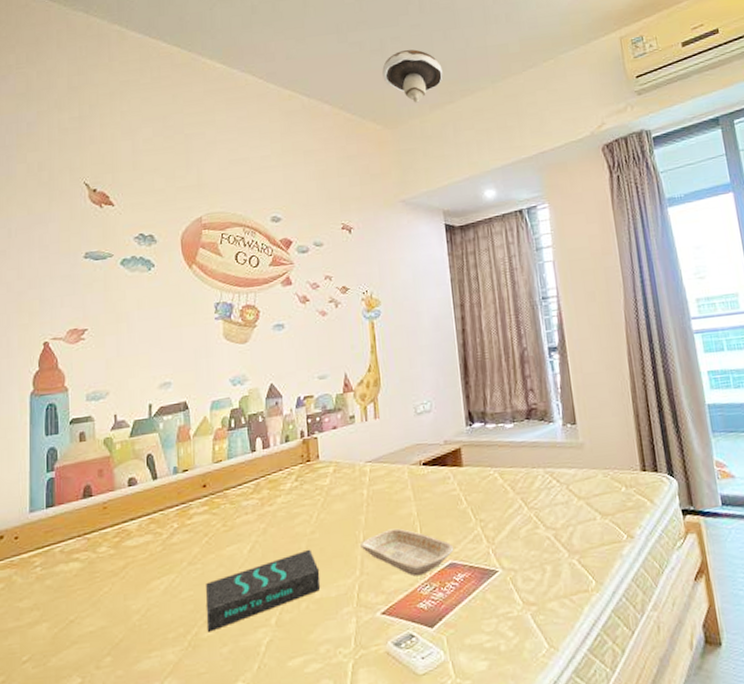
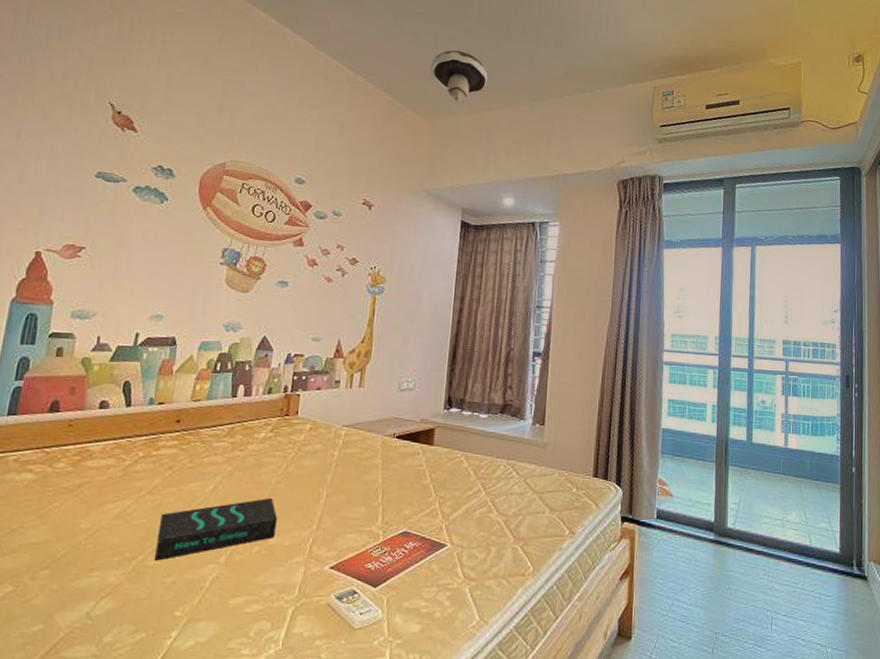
tray: present [359,528,454,577] -> none [321,491,411,539]

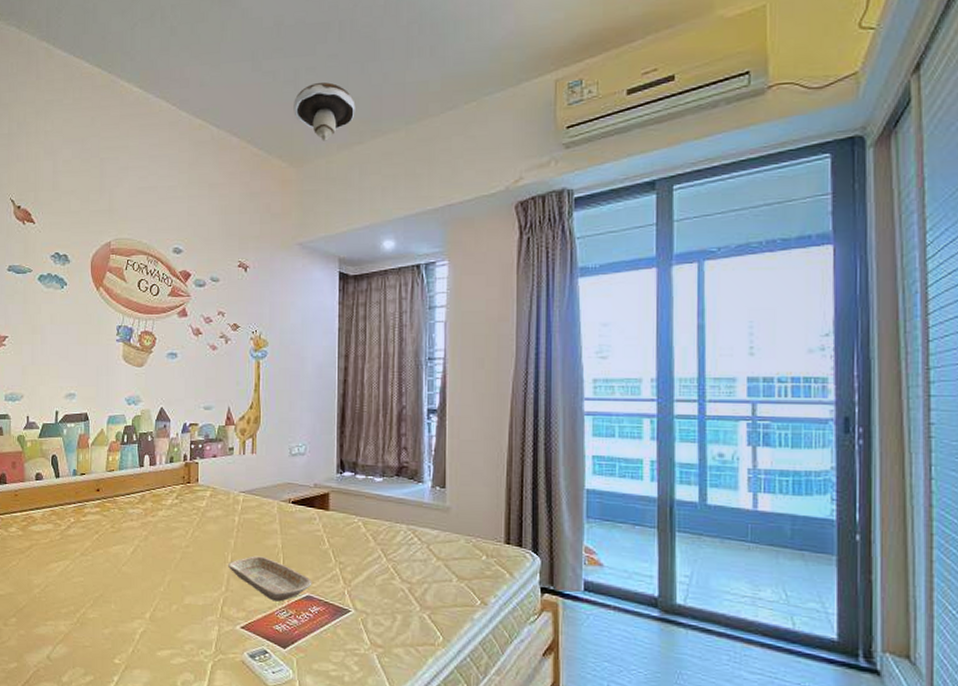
book: present [154,497,278,561] -> none [92,560,191,614]
tray: none [321,491,411,539] -> present [227,556,312,602]

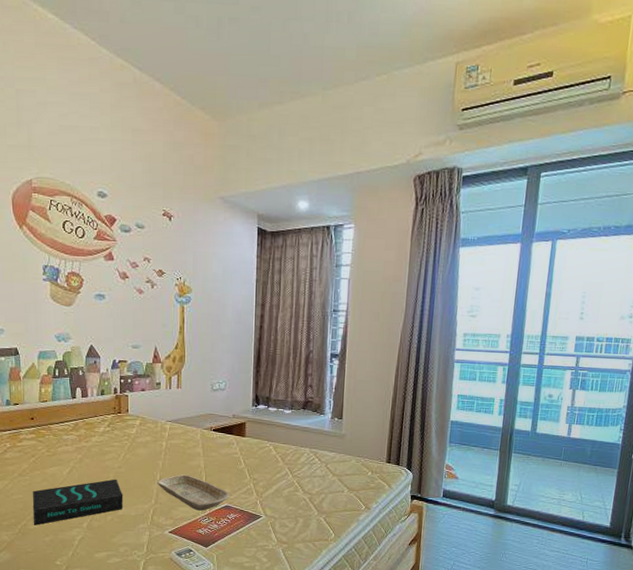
book: none [92,560,191,614] -> present [33,479,123,525]
mushroom: present [293,82,356,141] -> none [216,35,277,98]

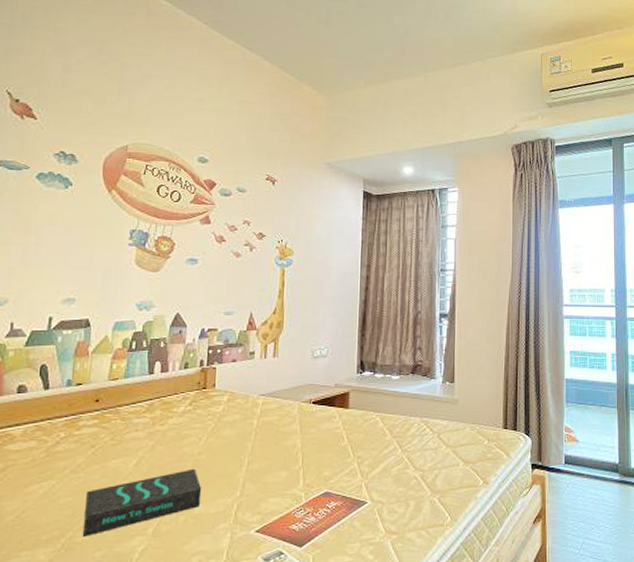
tray: present [156,474,230,511] -> none [243,457,331,501]

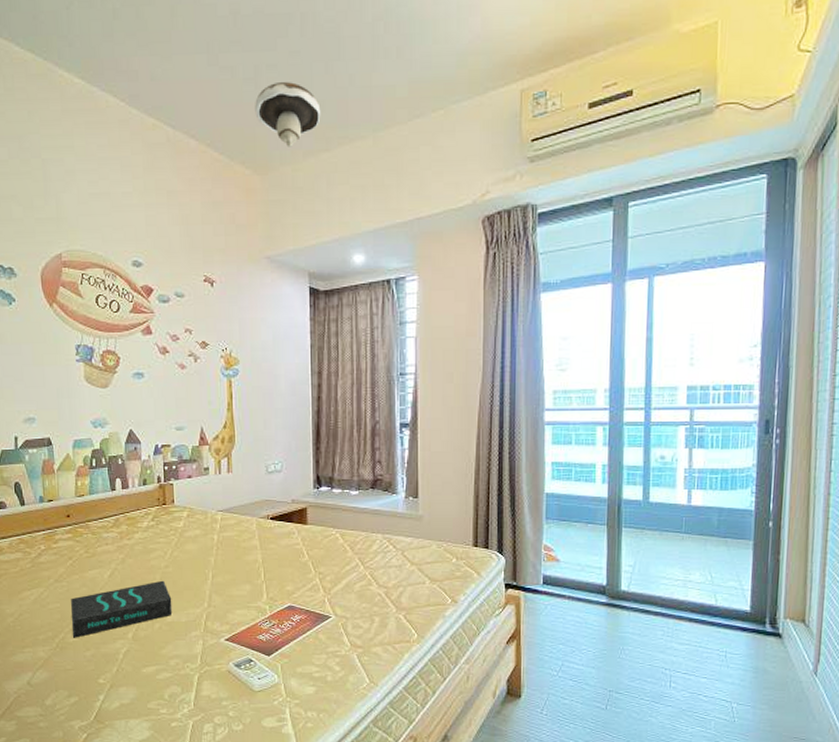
mushroom: none [325,25,381,76] -> present [255,82,321,147]

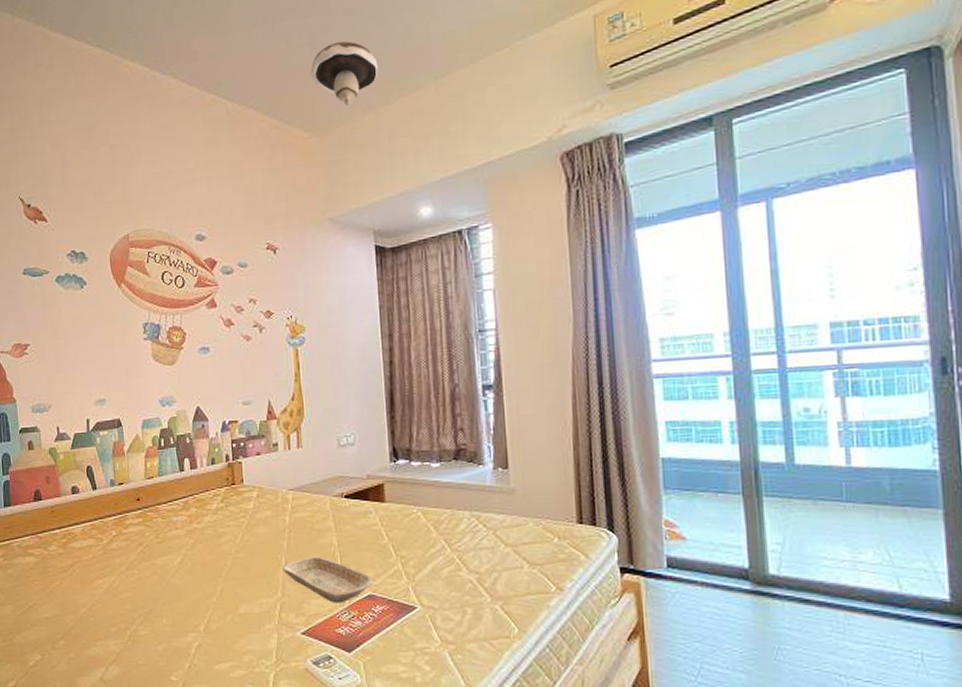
book: present [71,580,173,638] -> none [142,567,245,631]
tray: none [208,571,293,613] -> present [281,556,374,603]

